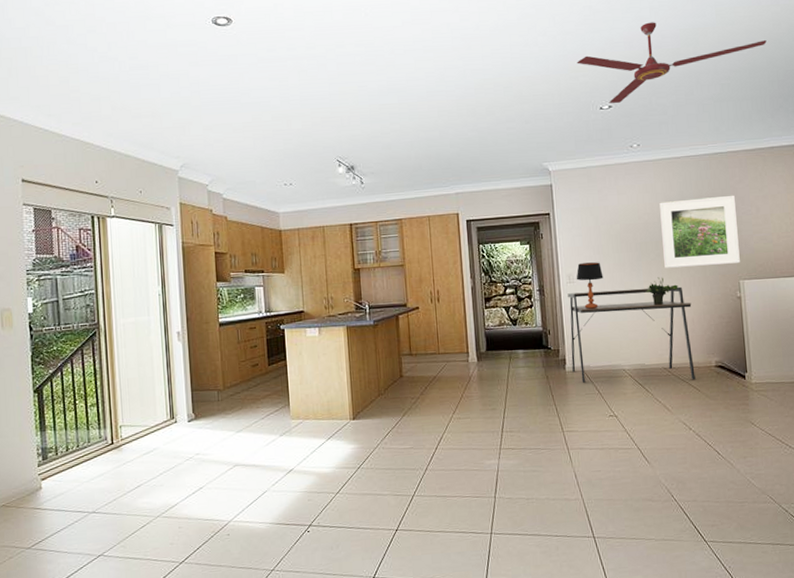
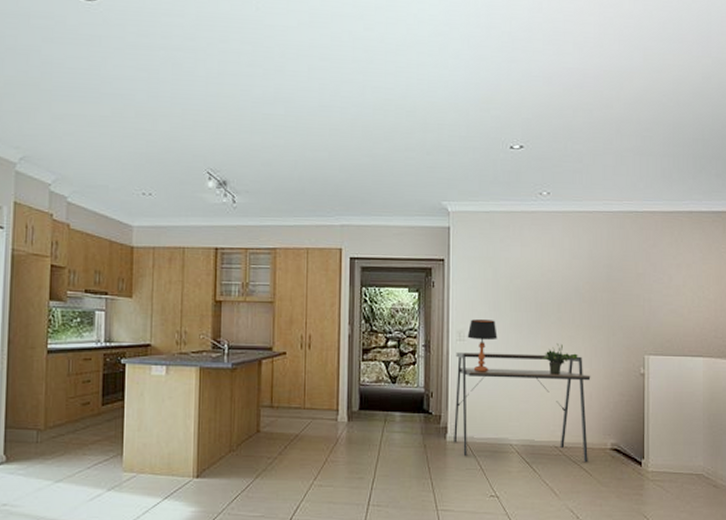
ceiling fan: present [577,22,767,103] -> none [489,58,695,144]
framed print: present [659,195,740,268] -> none [565,259,647,336]

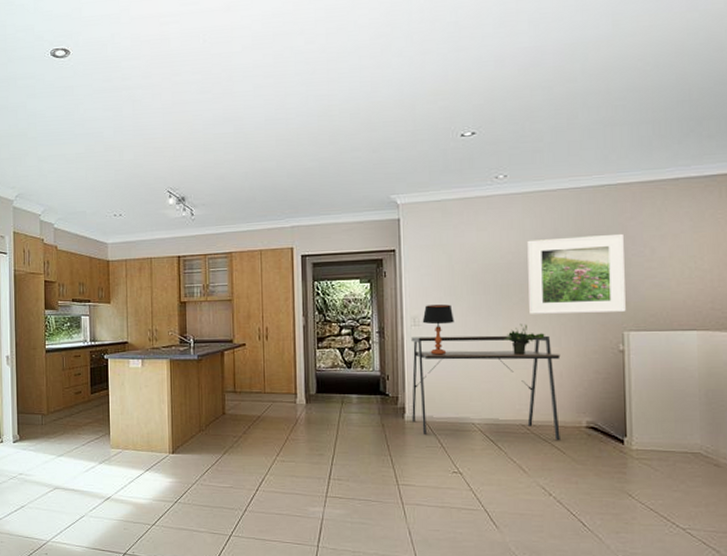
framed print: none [565,259,647,336] -> present [527,233,626,314]

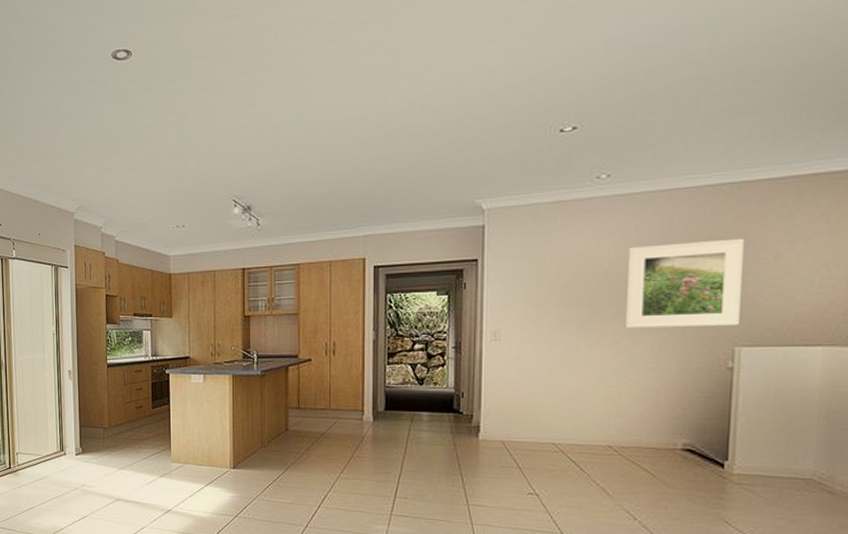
desk: present [411,335,561,441] -> none [487,350,658,463]
table lamp: present [422,304,455,355] -> none [503,318,540,372]
potted plant: present [504,324,545,355] -> none [595,338,642,372]

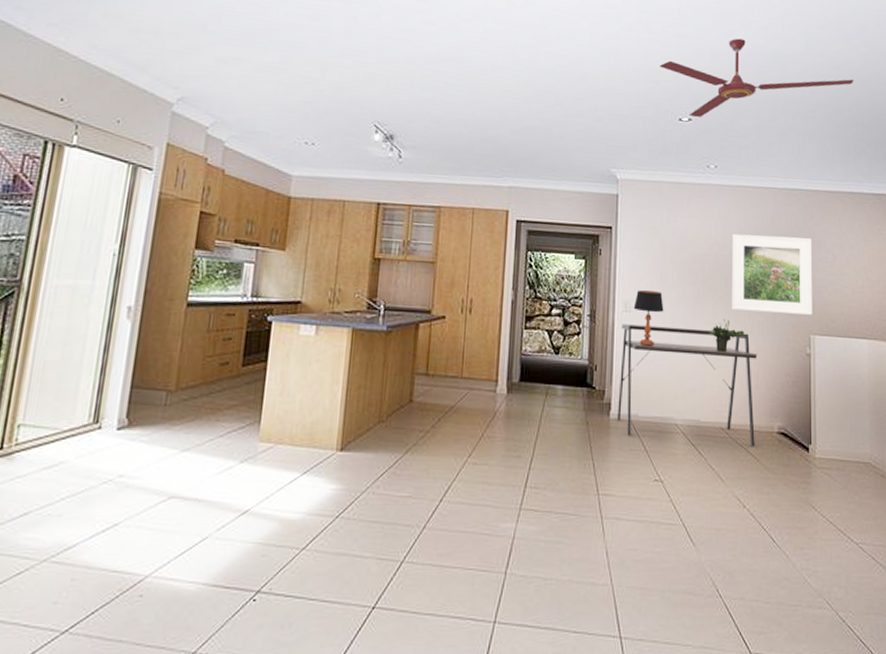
desk: none [487,350,658,463] -> present [617,324,757,447]
table lamp: none [503,318,540,372] -> present [633,290,664,346]
ceiling fan: none [534,13,831,124] -> present [659,38,854,117]
potted plant: none [595,338,642,372] -> present [708,319,745,352]

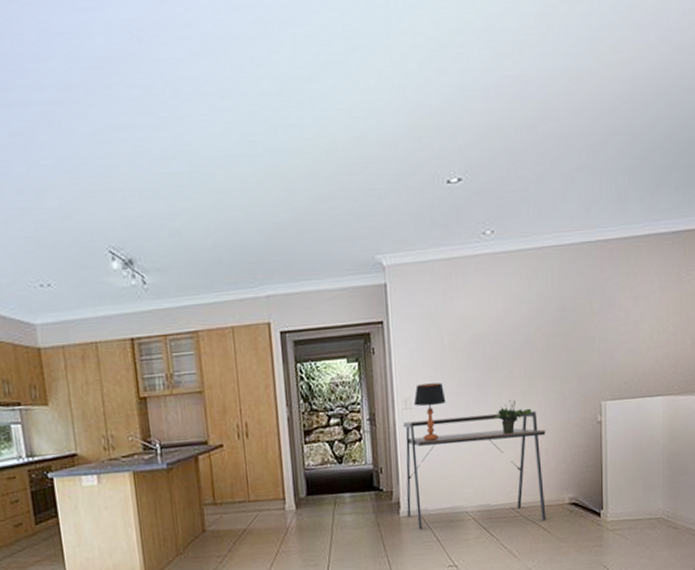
ceiling fan: present [659,38,854,117] -> none [419,62,652,175]
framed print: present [732,233,812,315] -> none [514,296,603,389]

